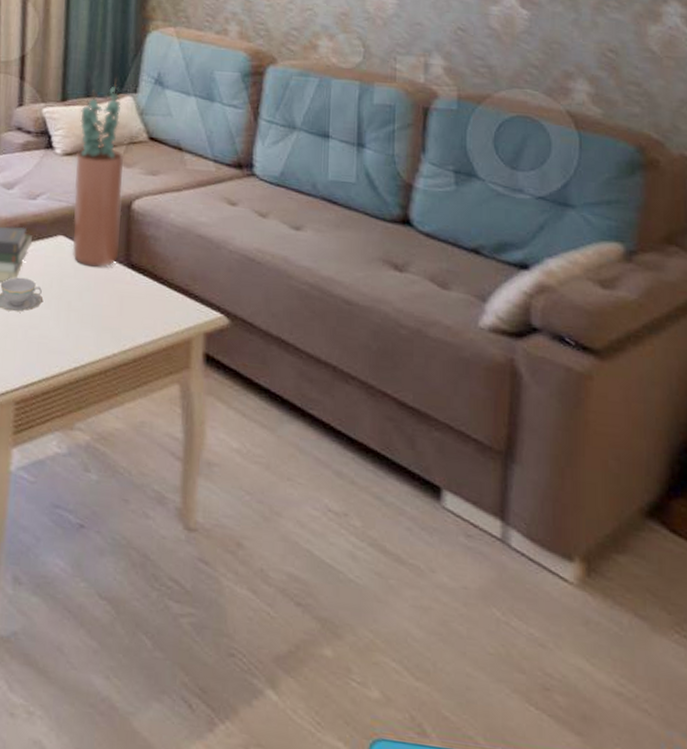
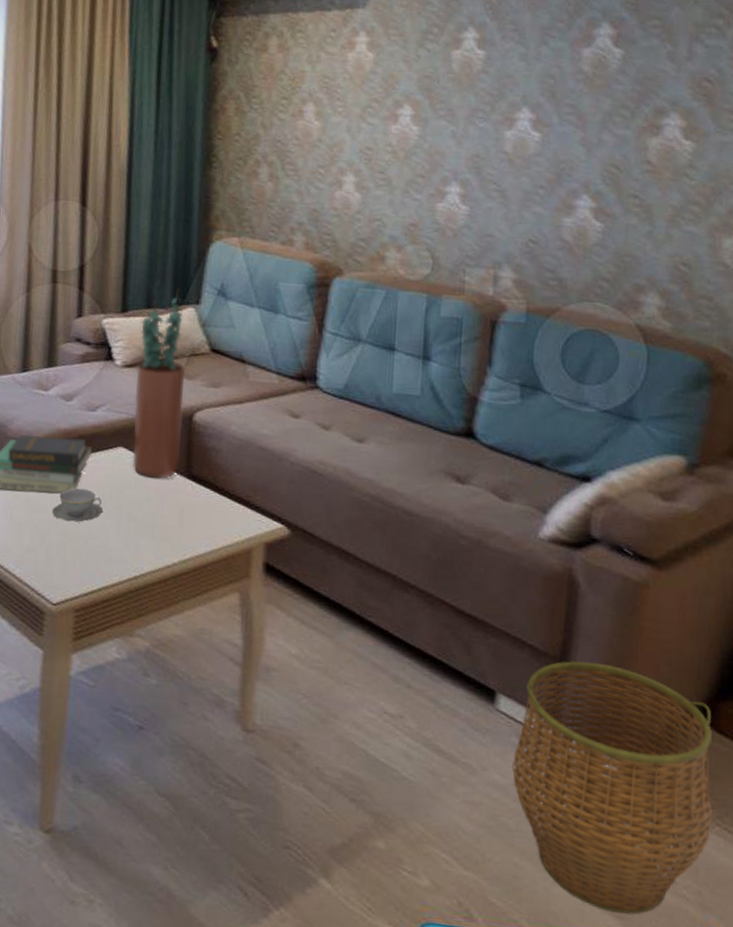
basket: none [460,455,670,730] -> present [511,661,712,914]

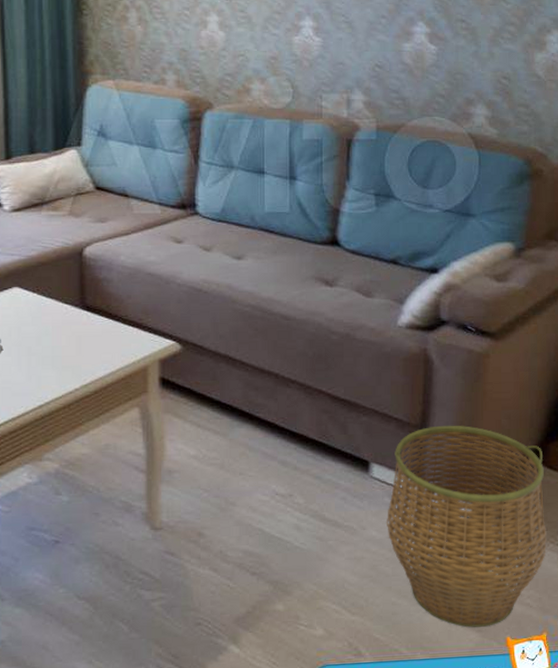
vase: present [132,288,186,479] -> none [24,132,74,313]

